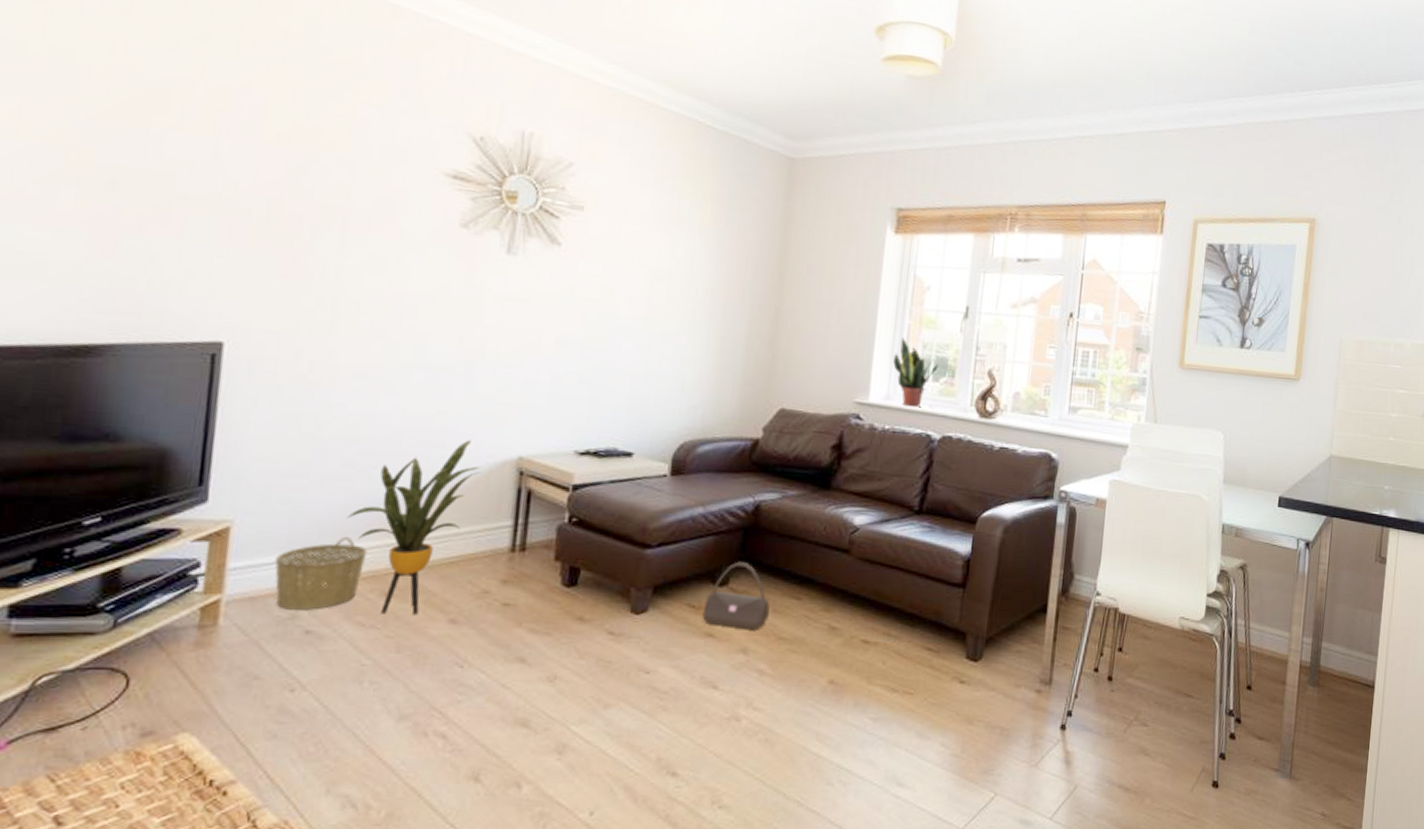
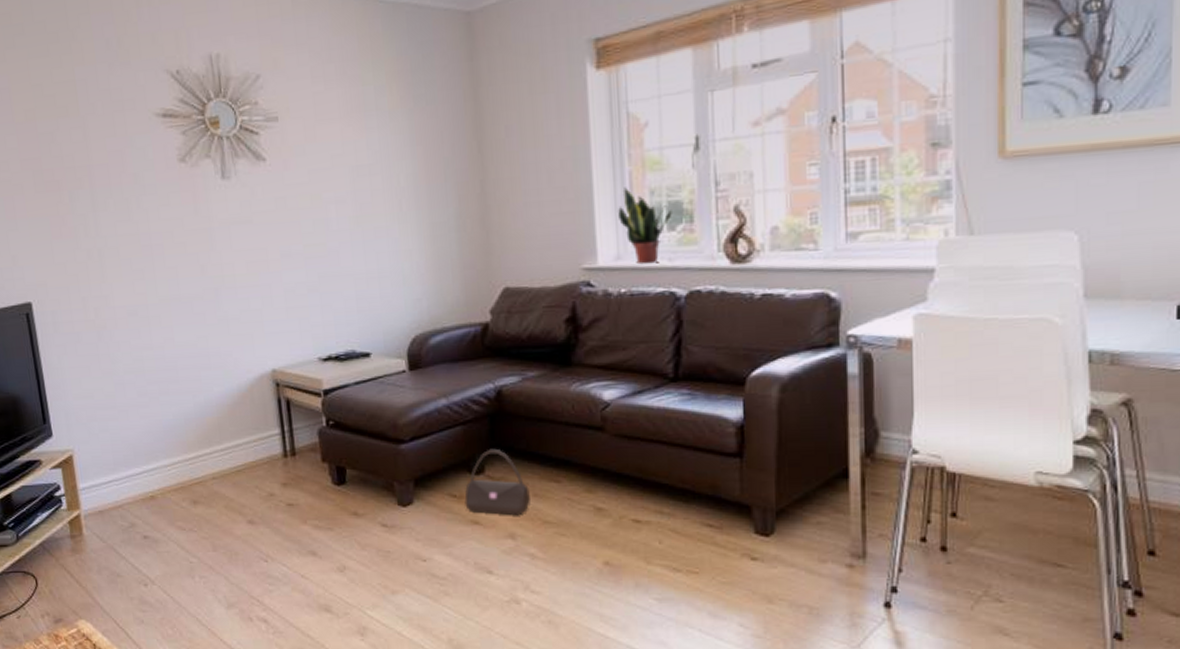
basket: present [274,536,368,610] -> none [109,455,173,520]
house plant: present [348,440,480,615] -> none [152,359,243,519]

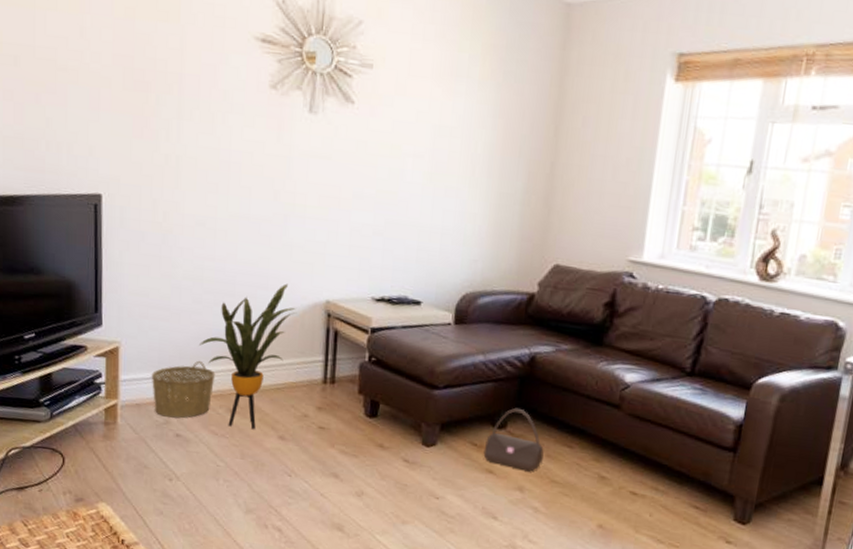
basket: none [109,455,173,520] -> present [151,360,216,418]
house plant: none [152,359,243,519] -> present [199,283,296,430]
potted plant: present [618,187,672,265] -> none [669,194,718,268]

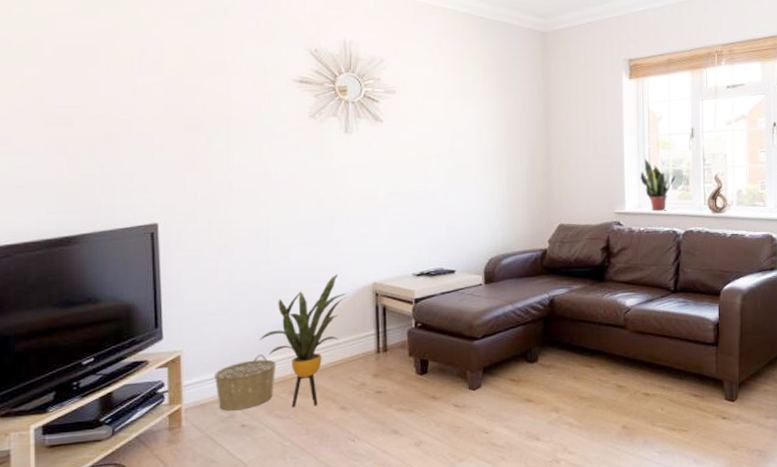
handbag: present [483,407,544,471] -> none [521,343,571,393]
potted plant: none [669,194,718,268] -> present [640,158,676,211]

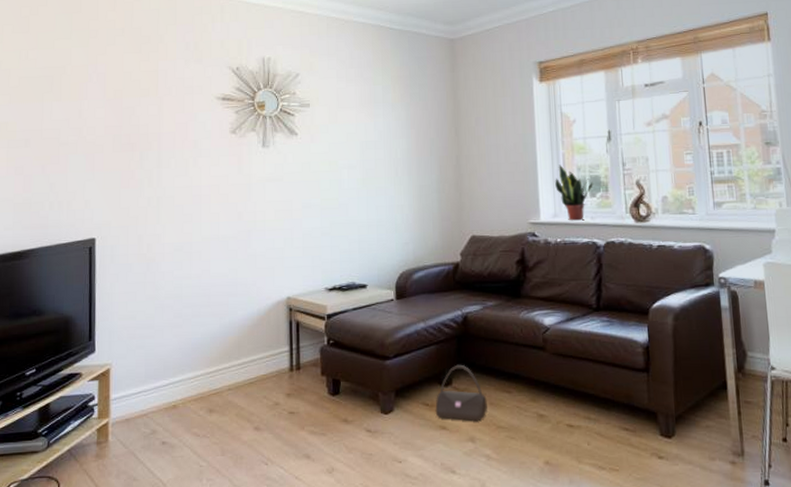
basket: present [214,354,277,411] -> none [138,369,196,427]
house plant: present [259,274,347,408] -> none [181,288,262,426]
handbag: none [521,343,571,393] -> present [435,364,487,421]

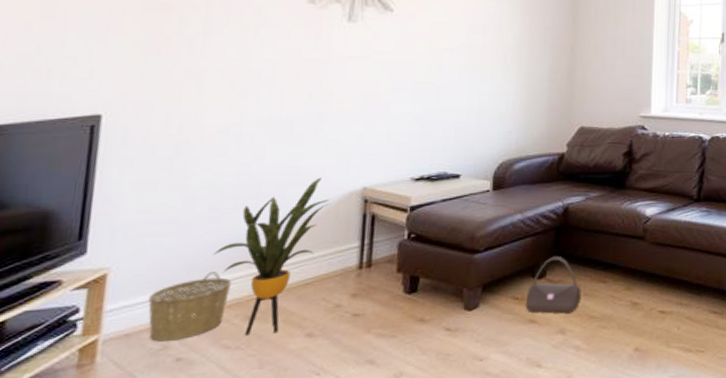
basket: none [138,369,196,427] -> present [148,271,232,342]
house plant: none [181,288,262,426] -> present [214,177,330,336]
potted plant: present [555,164,593,221] -> none [668,61,704,116]

